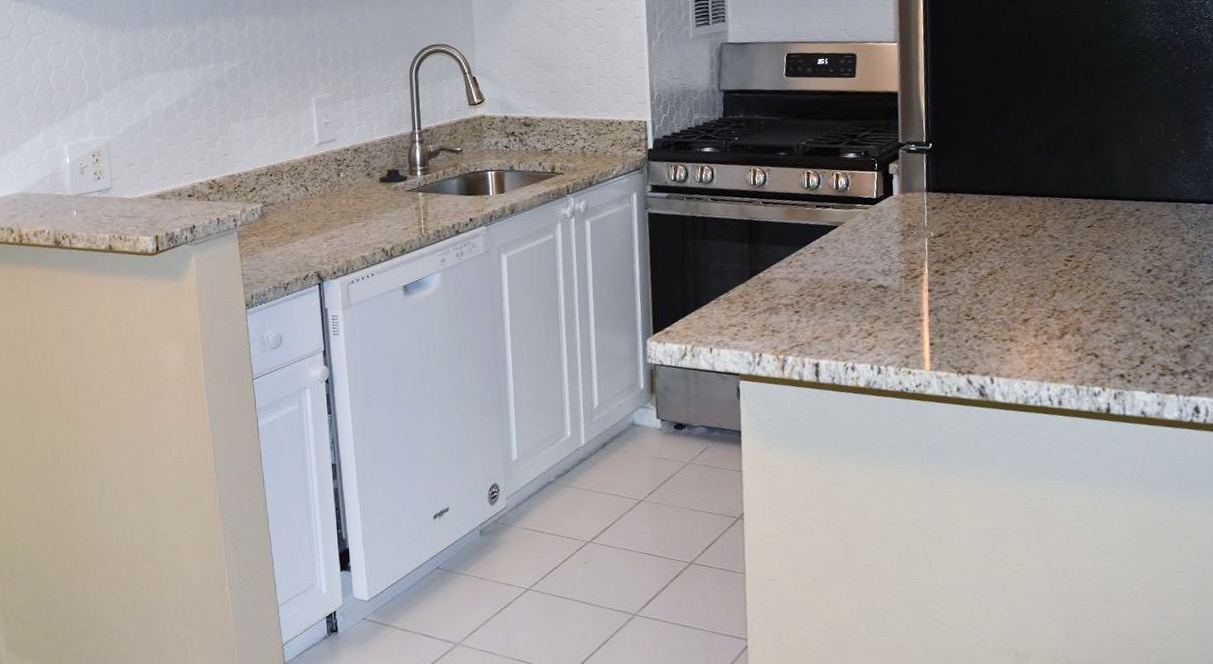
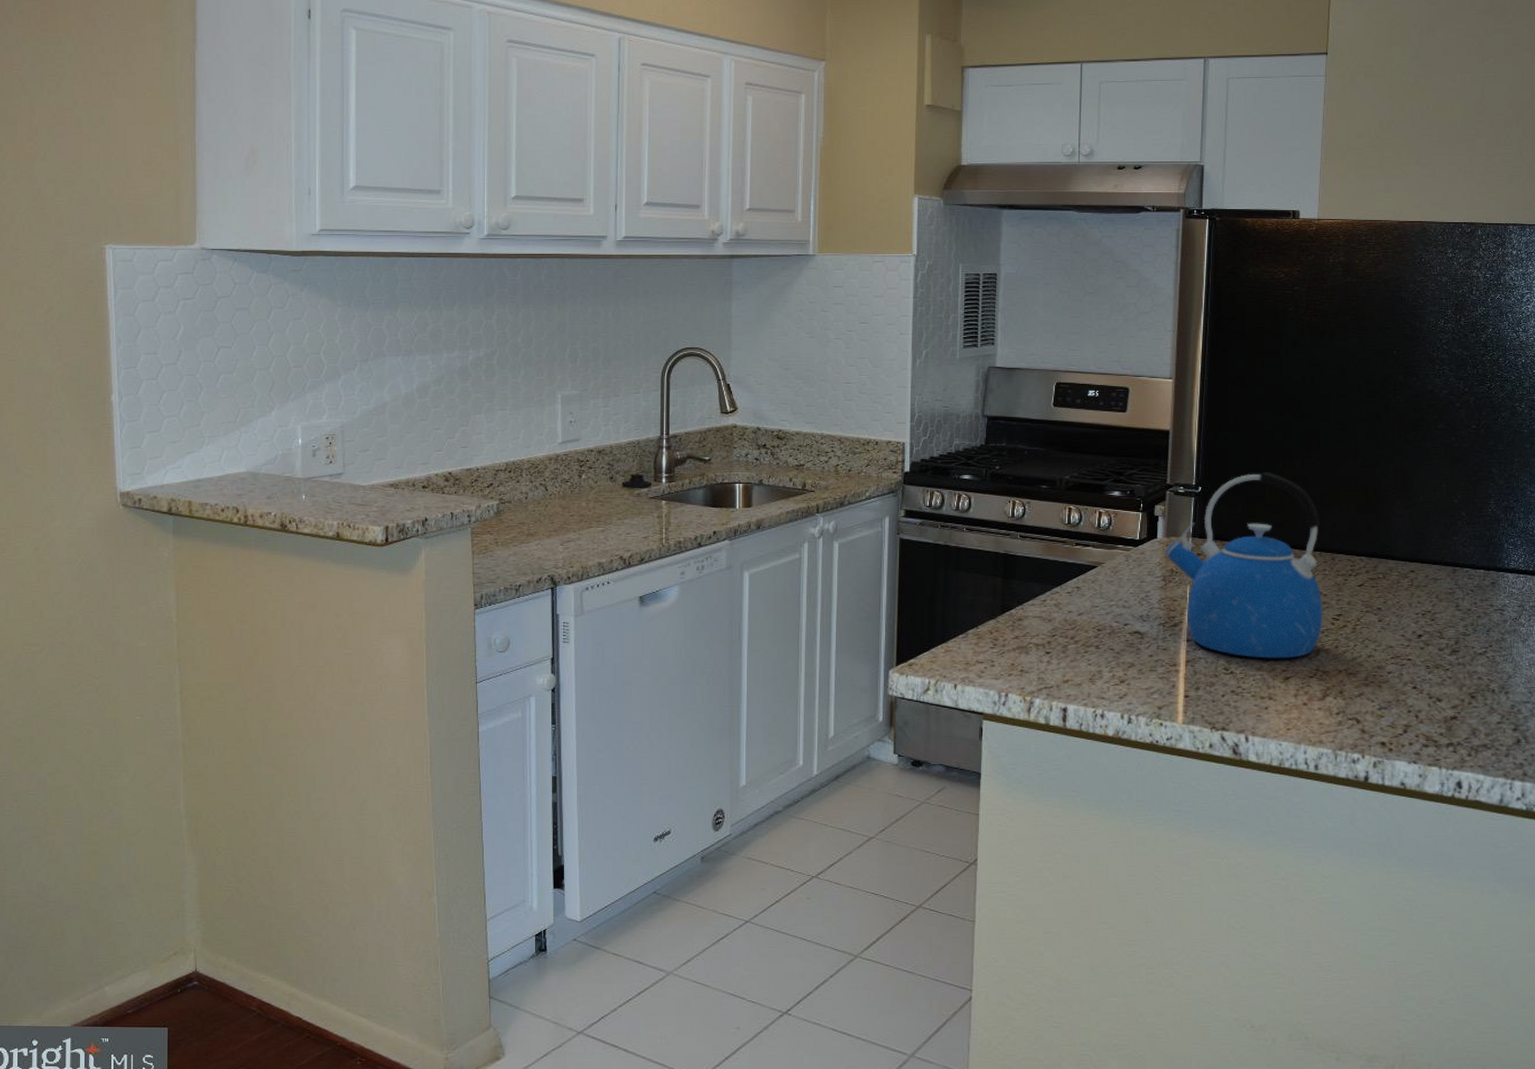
kettle: none [902,125,1056,303] -> present [1165,472,1323,659]

